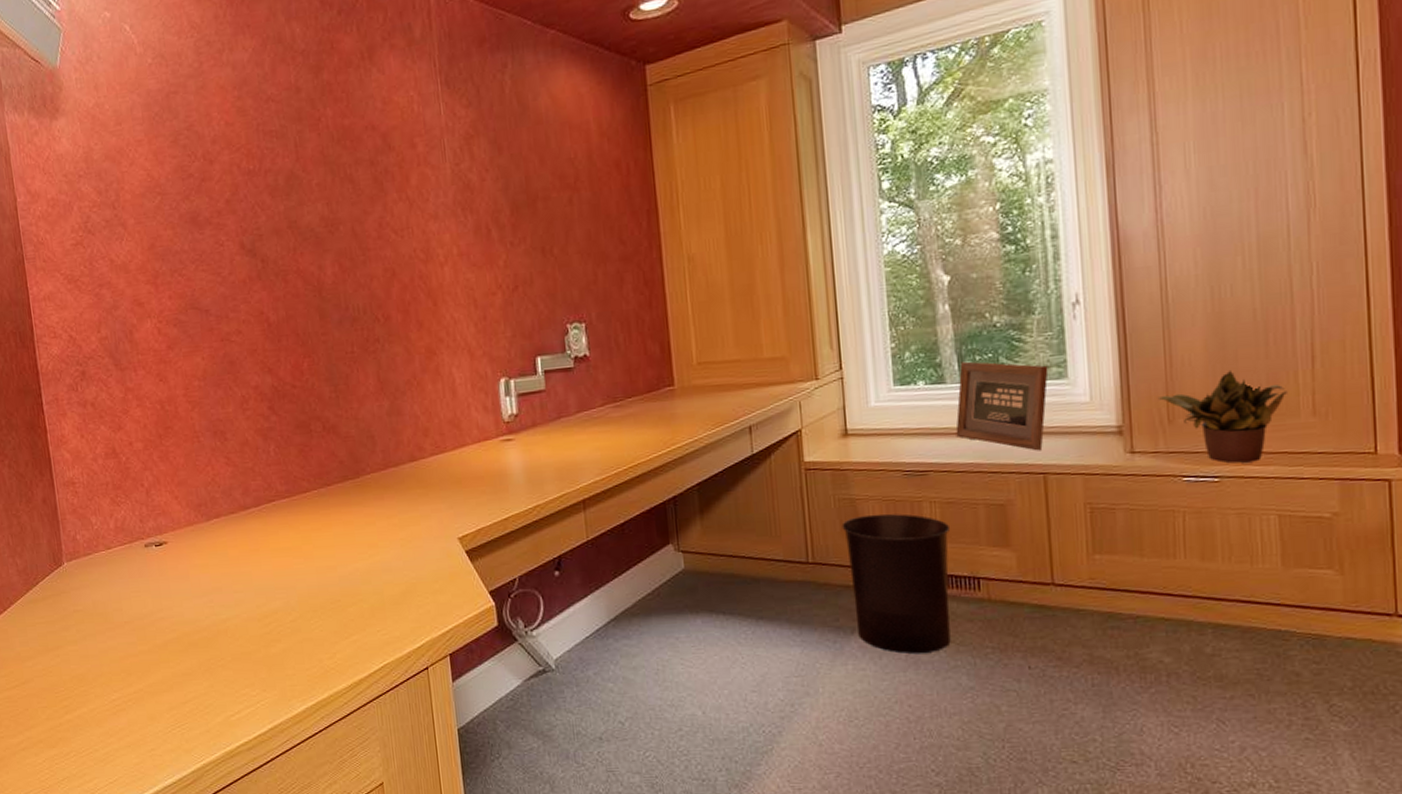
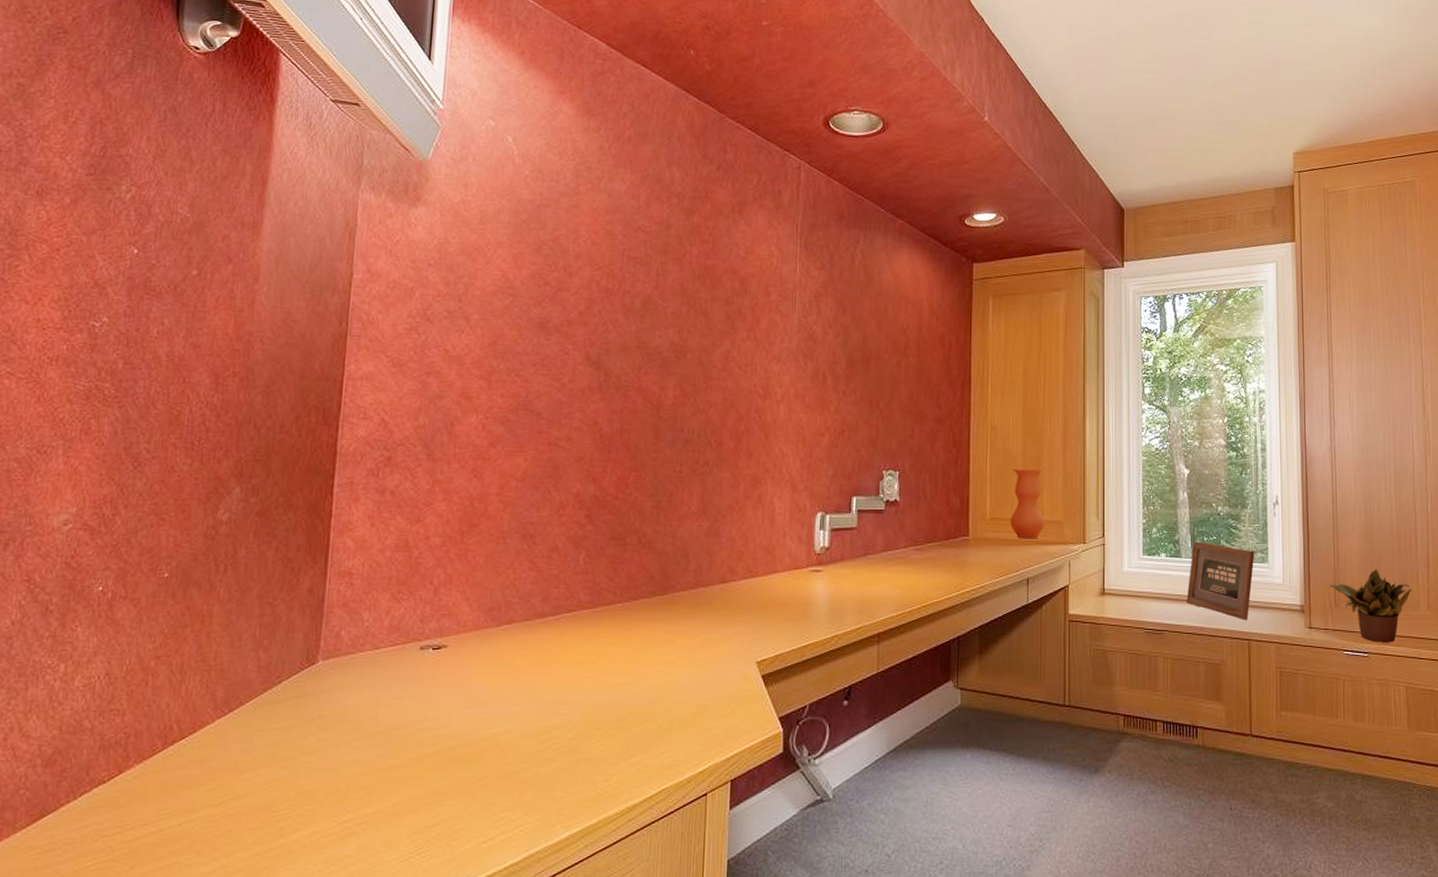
vase: none [720,300,765,382] -> present [1010,469,1045,539]
waste bin: present [841,513,951,654] -> none [1094,665,1178,793]

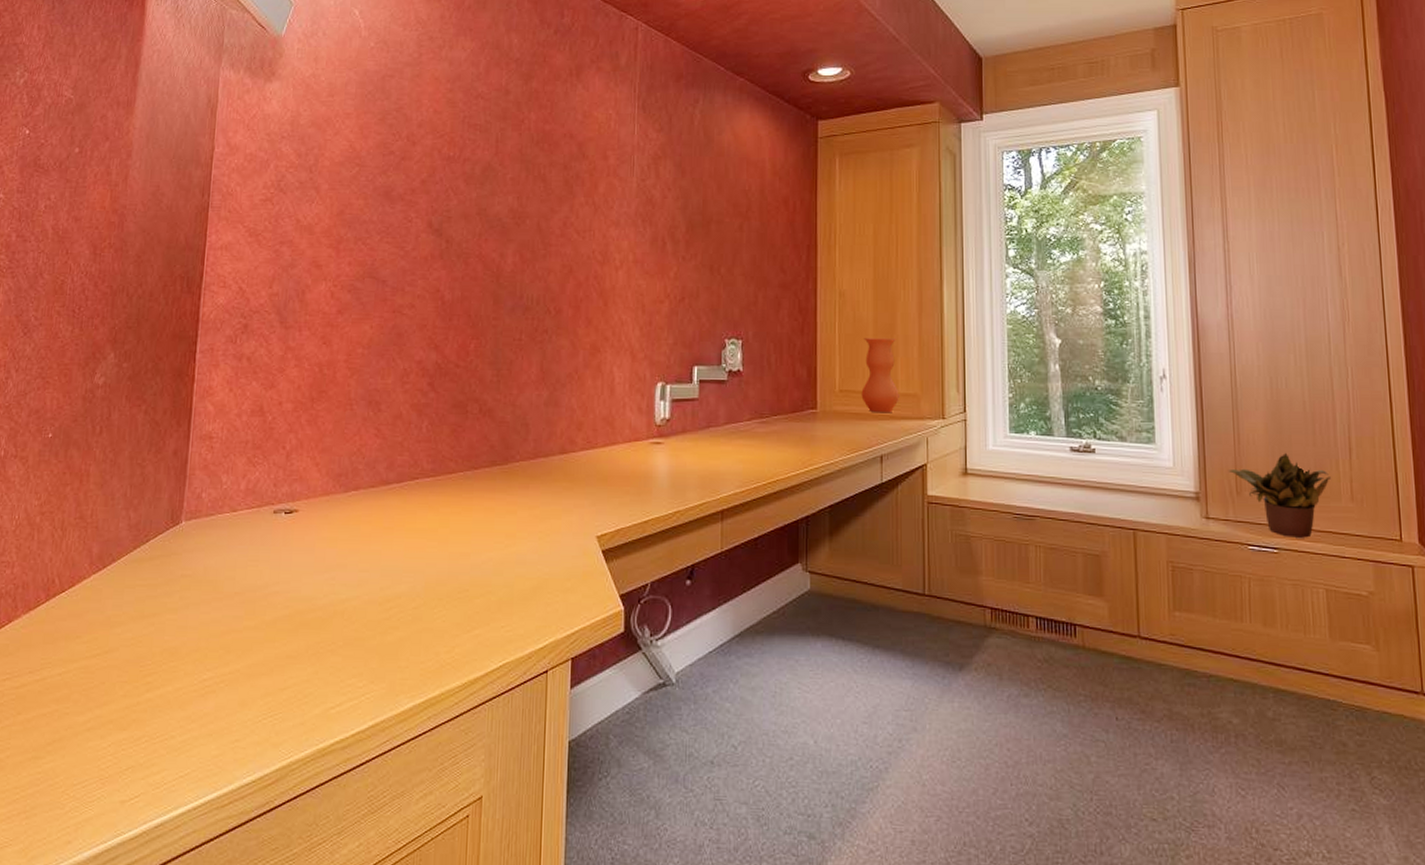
picture frame: present [1186,541,1255,621] -> none [1060,418,1140,508]

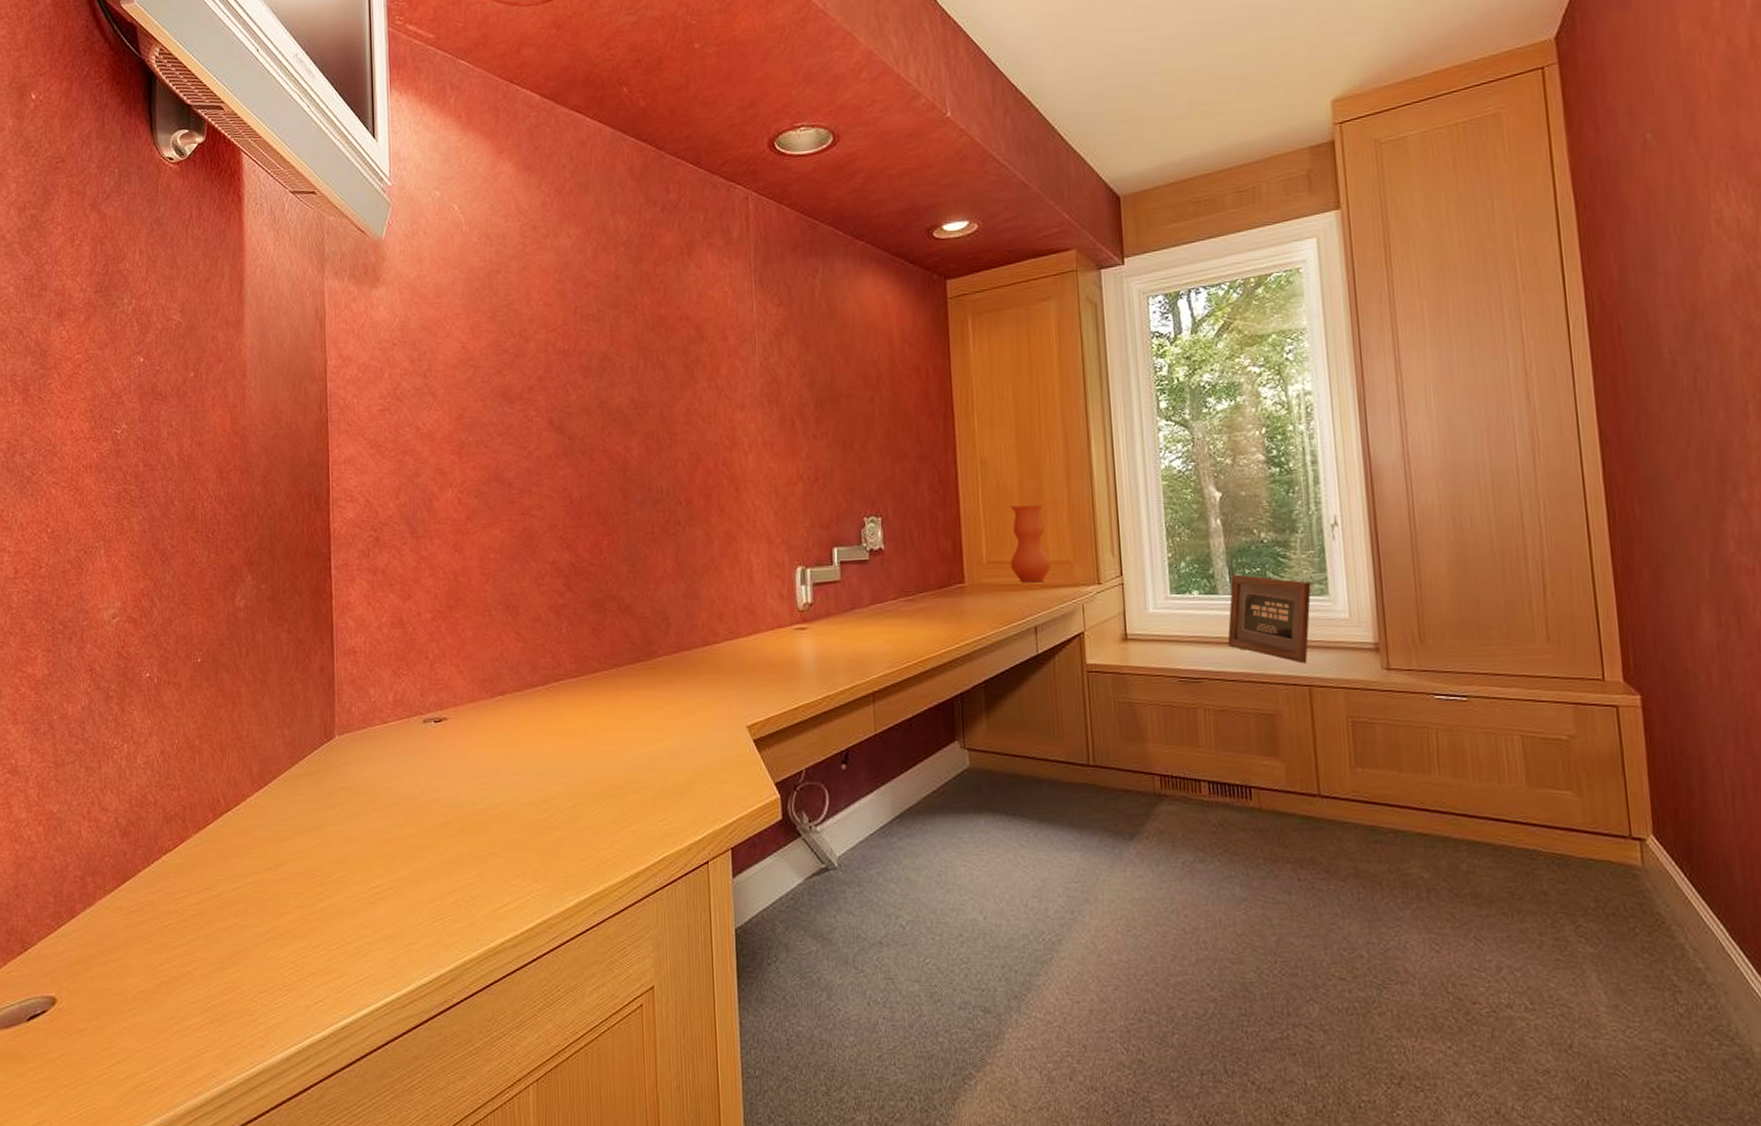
picture frame: none [1060,418,1140,508] -> present [1227,574,1311,664]
potted plant: present [1228,452,1332,538] -> none [1409,594,1525,684]

